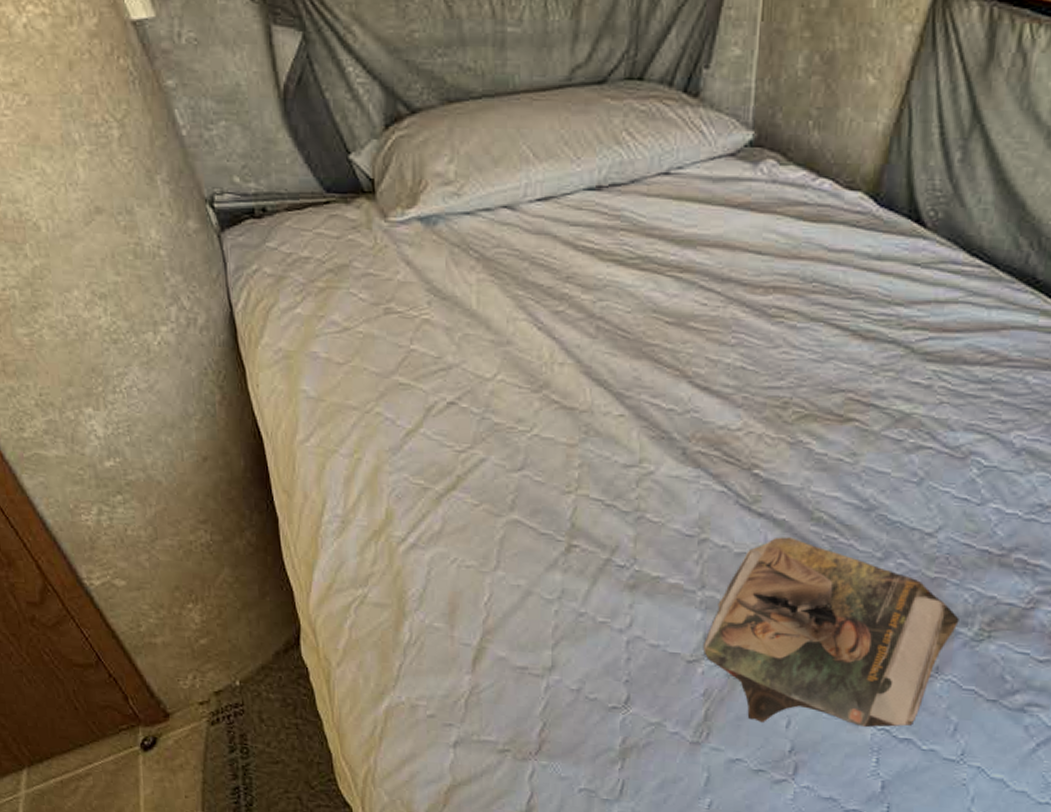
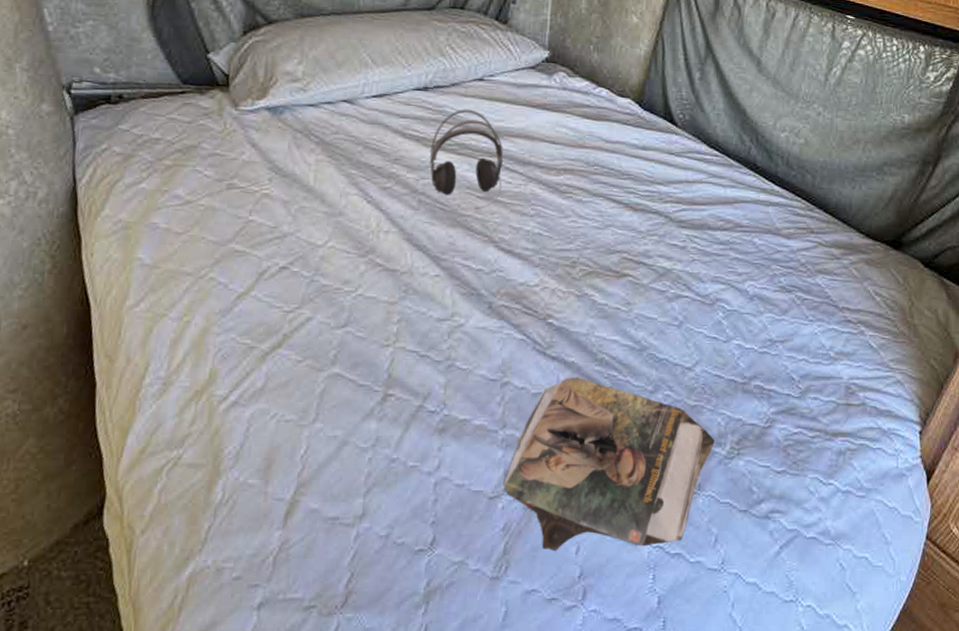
headphones: none [608,212,697,339] -> present [430,109,504,211]

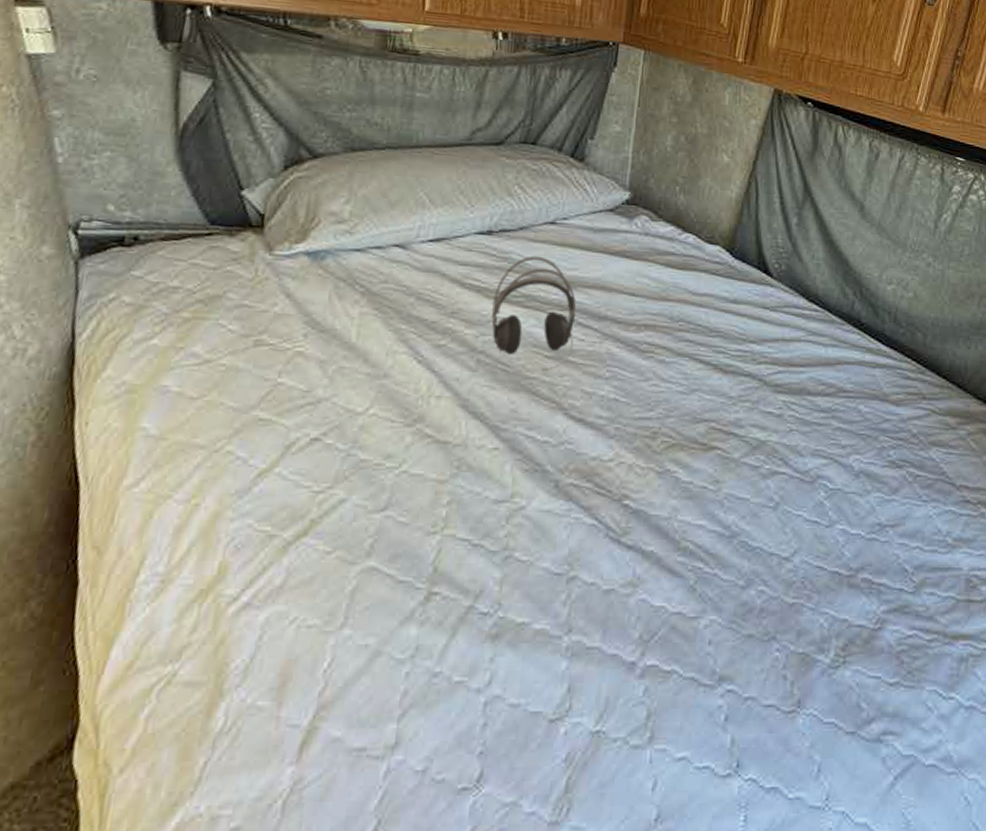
magazine: present [504,377,715,551] -> none [567,570,817,787]

